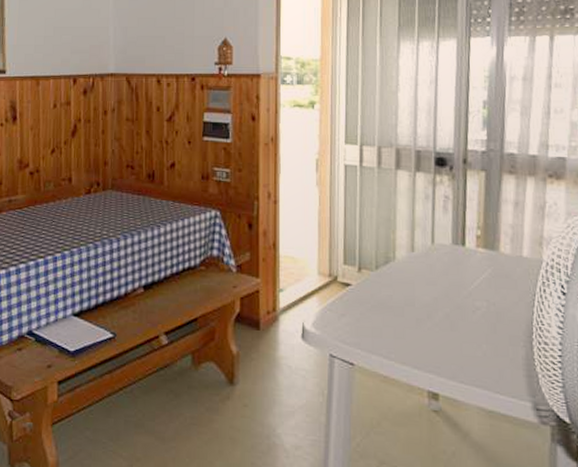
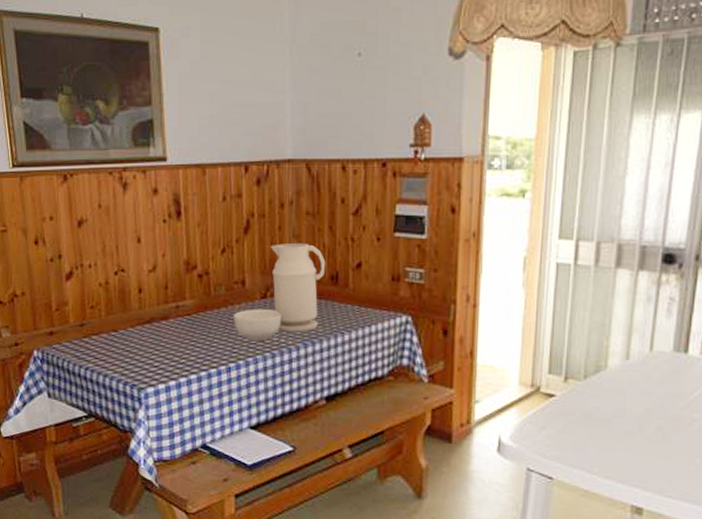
bowl: none [59,202,104,234] -> present [232,308,282,342]
water jug: none [94,144,144,225] -> present [270,242,326,332]

